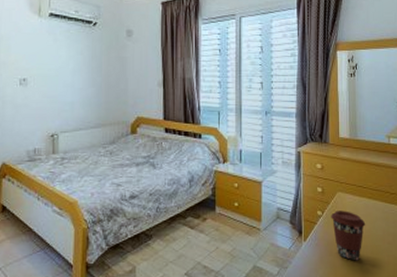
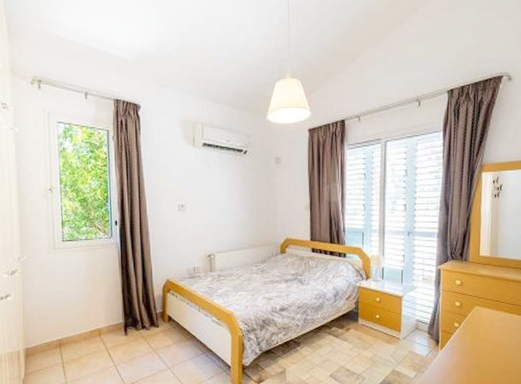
coffee cup: present [331,211,366,261] -> none [467,323,501,368]

